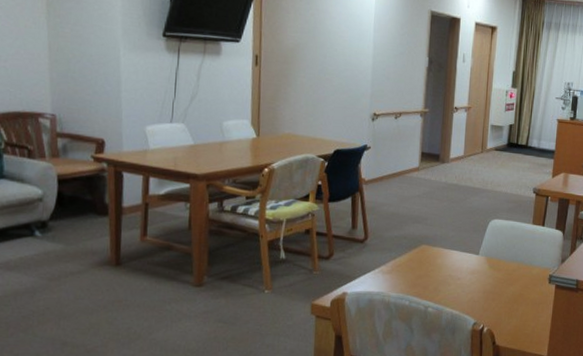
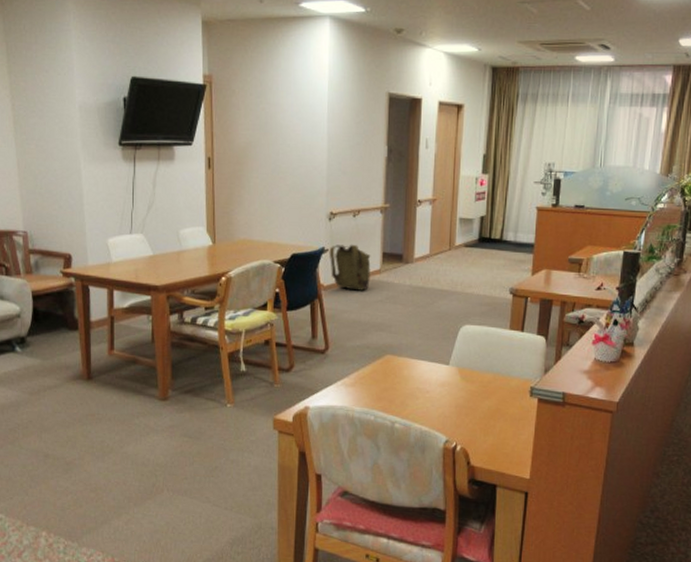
backpack: none [371,143,411,186] -> present [329,244,371,291]

